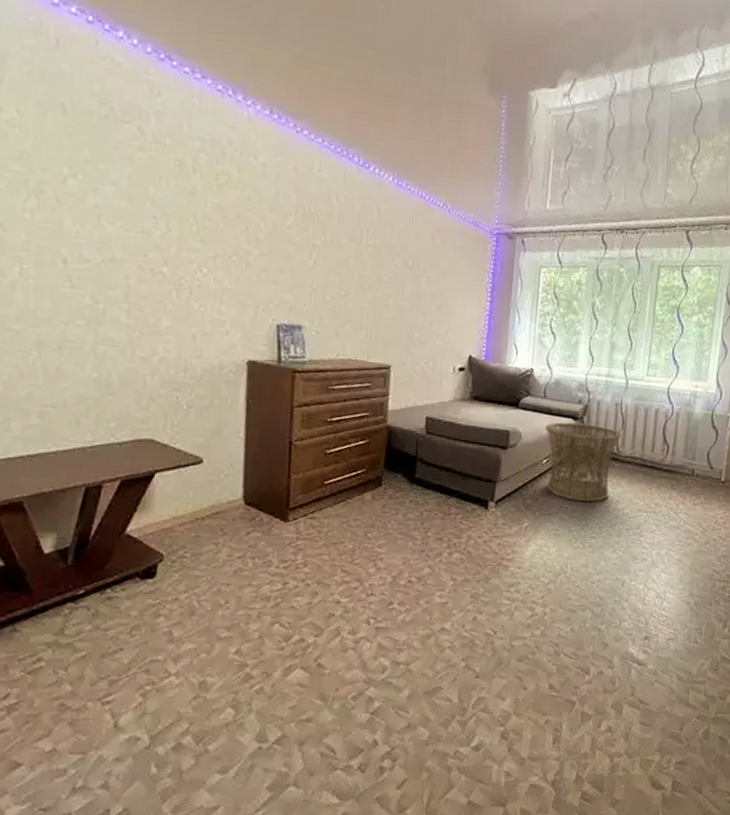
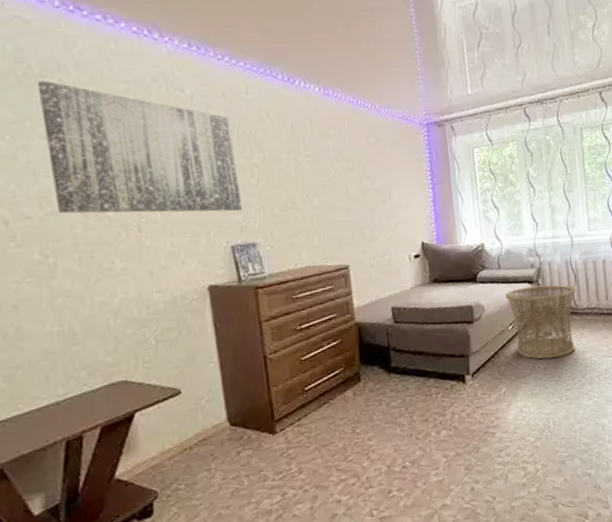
wall art: none [115,124,299,291] -> present [37,80,242,214]

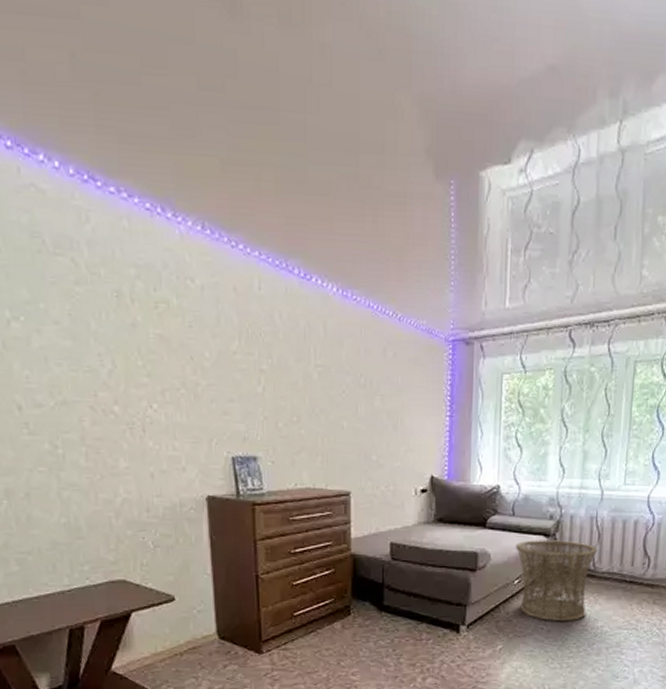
wall art: present [37,80,242,214] -> none [50,258,245,421]

